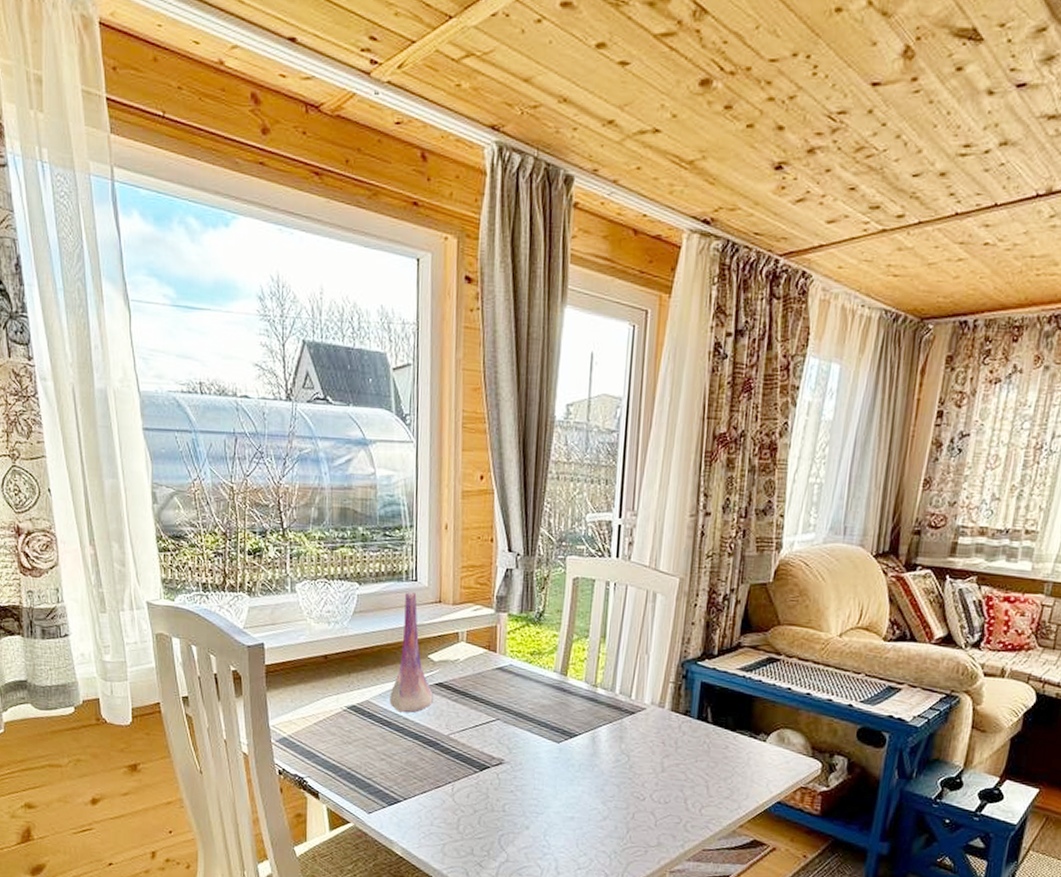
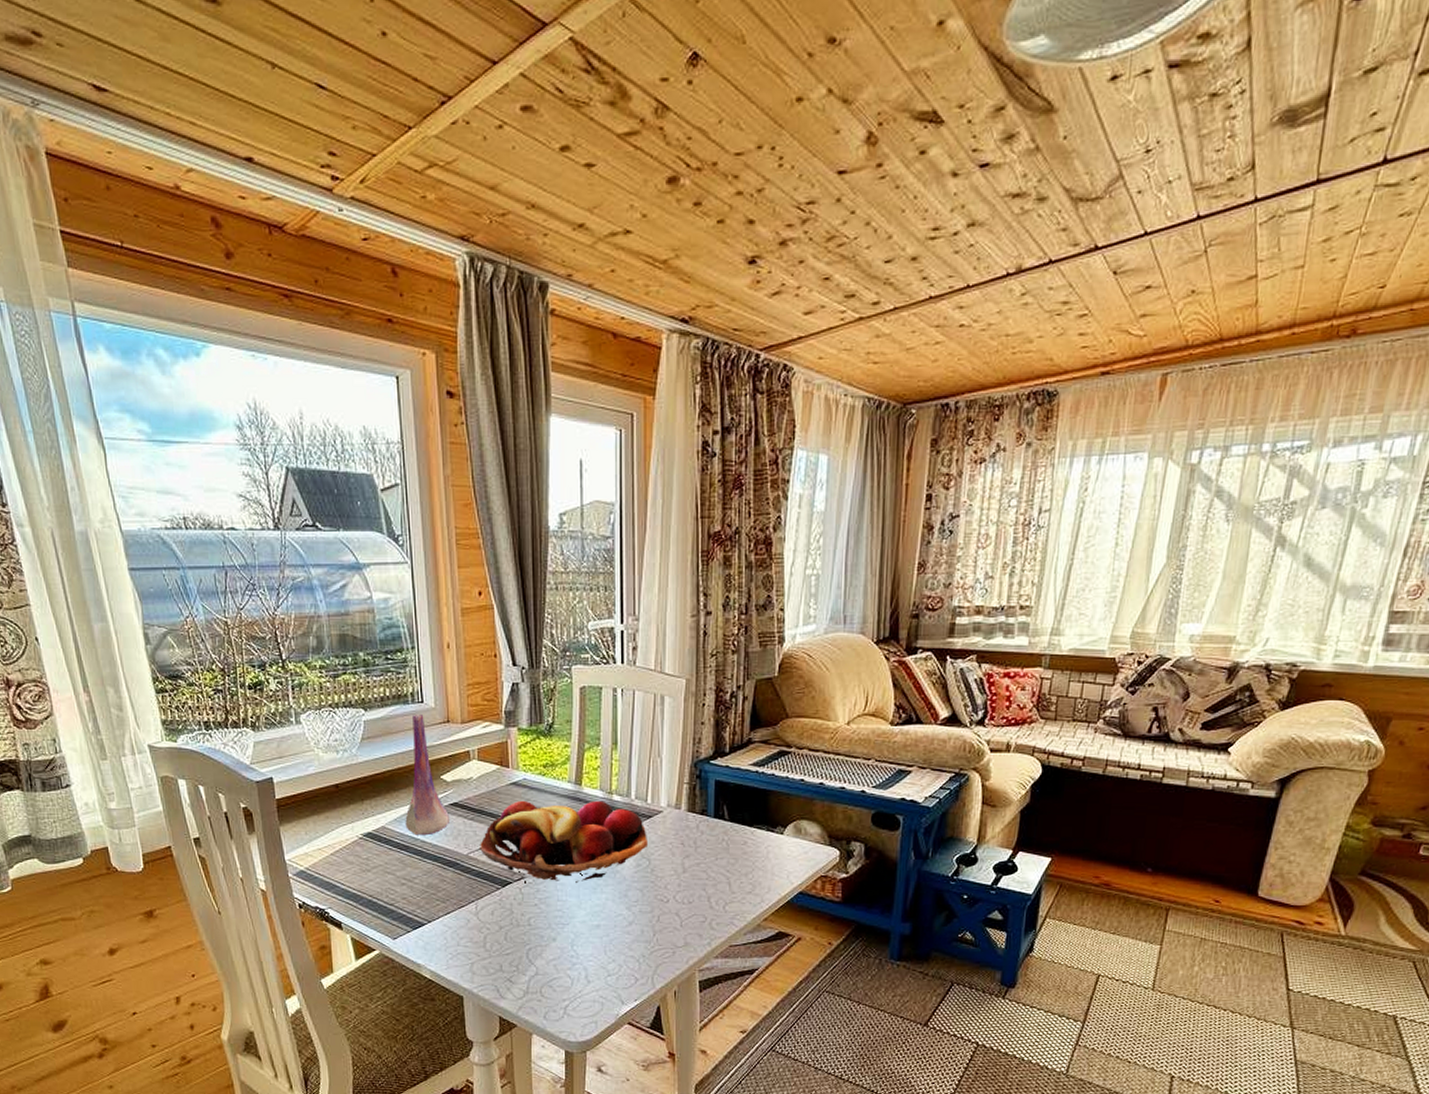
fruit basket: none [461,686,630,773] -> present [480,800,649,884]

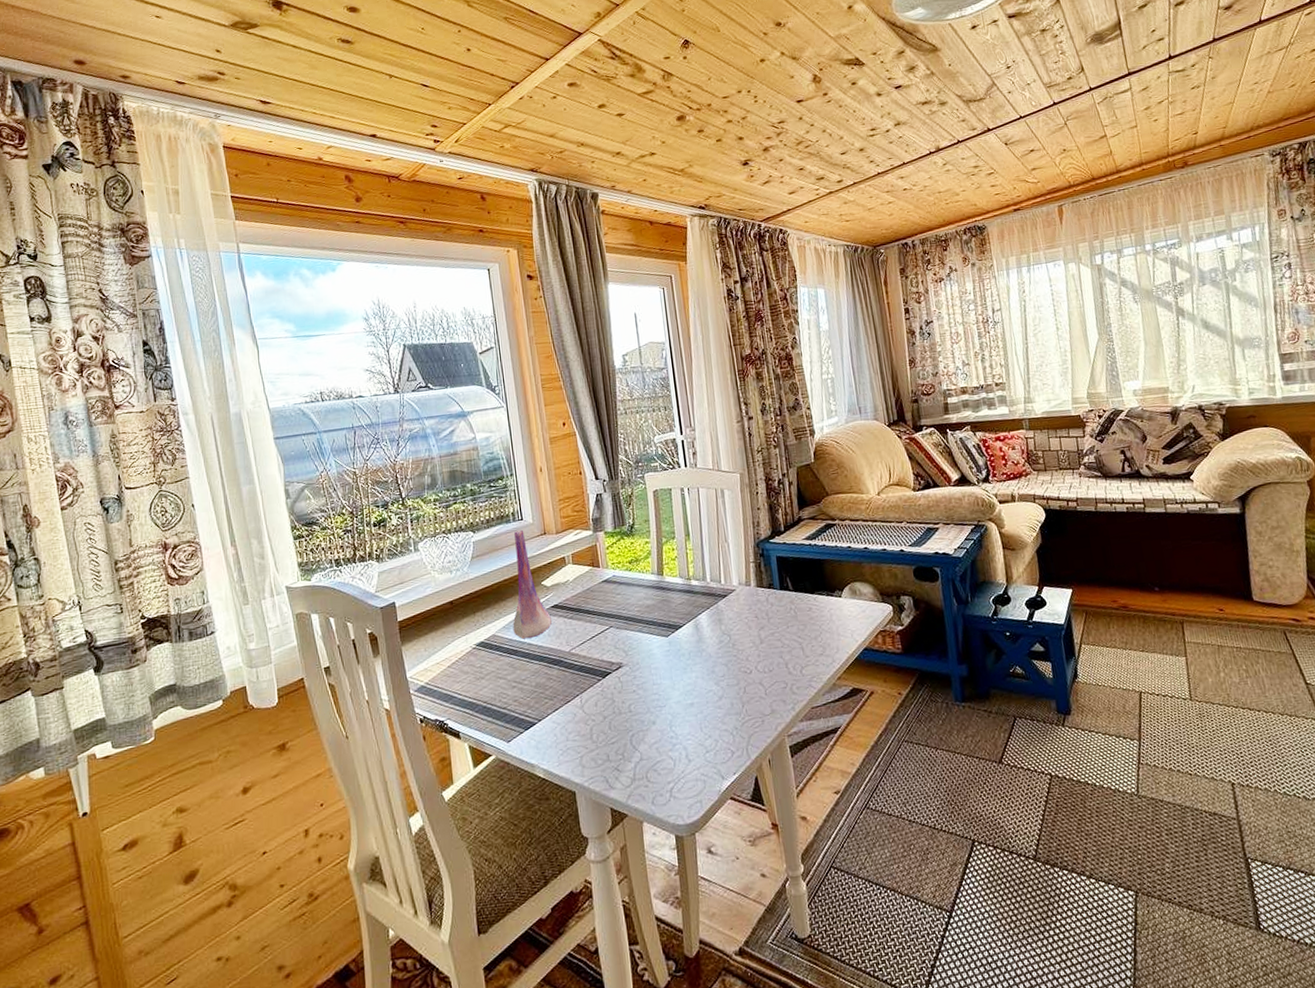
fruit basket: present [480,800,649,884] -> none [580,586,727,672]

